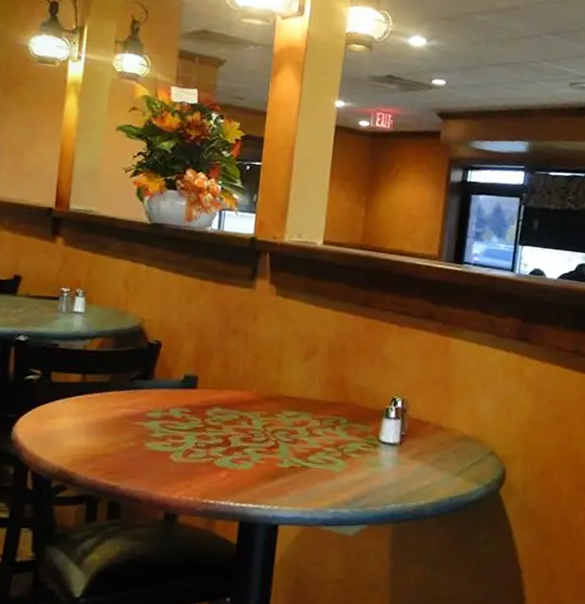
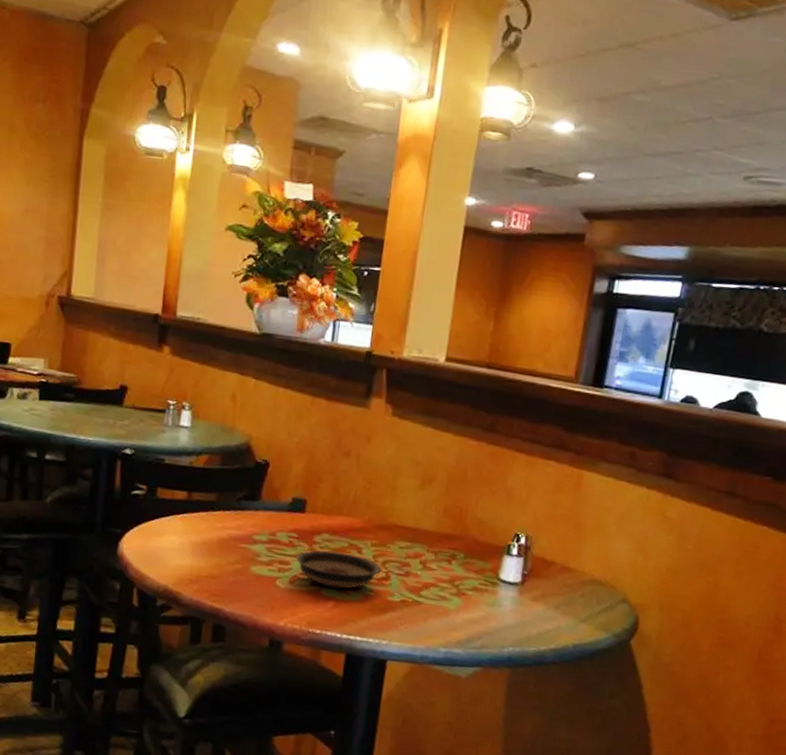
saucer: none [188,423,271,459] -> present [295,550,381,590]

